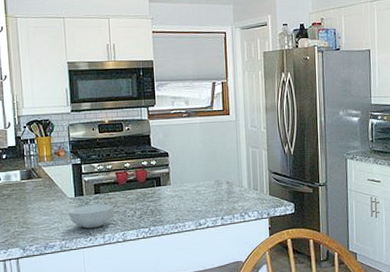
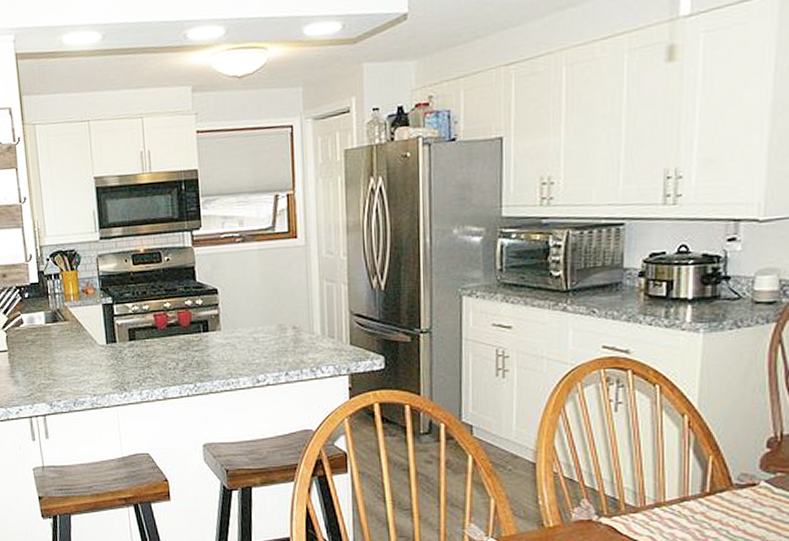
cereal bowl: present [69,204,114,229] -> none [100,354,152,383]

